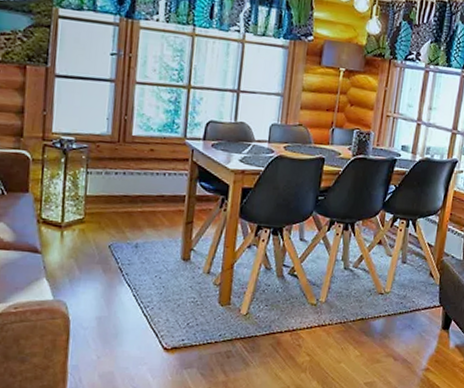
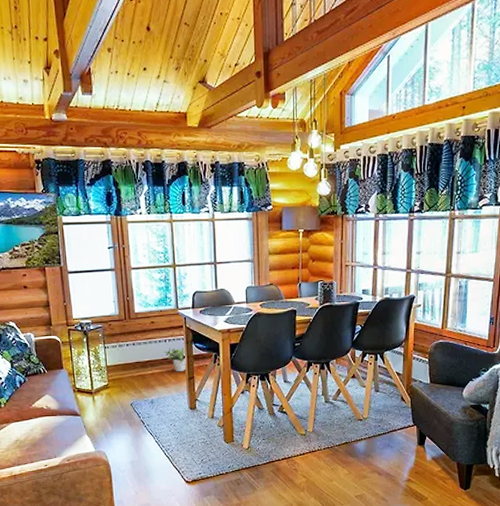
potted plant: none [161,183,189,213] -> present [165,347,187,371]

